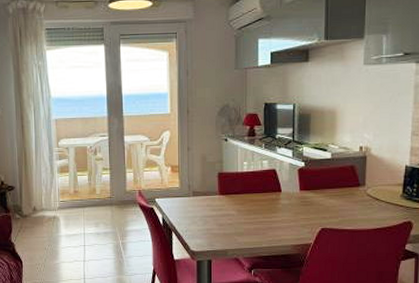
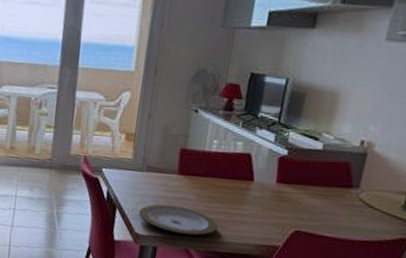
plate: none [192,222,259,246] -> present [139,204,218,236]

